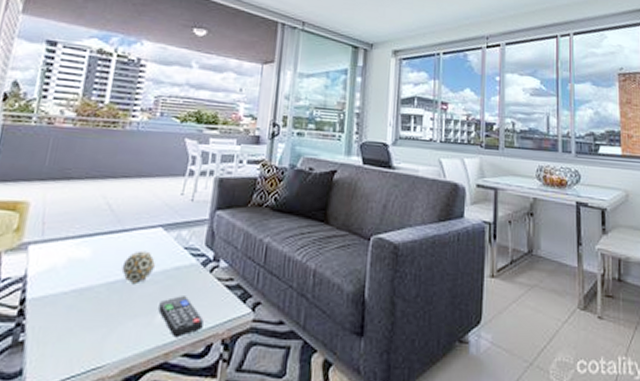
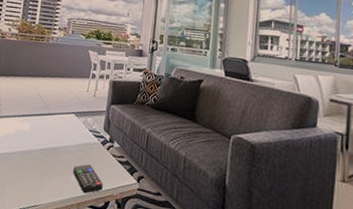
decorative ball: present [121,250,156,283] -> none [49,129,71,152]

